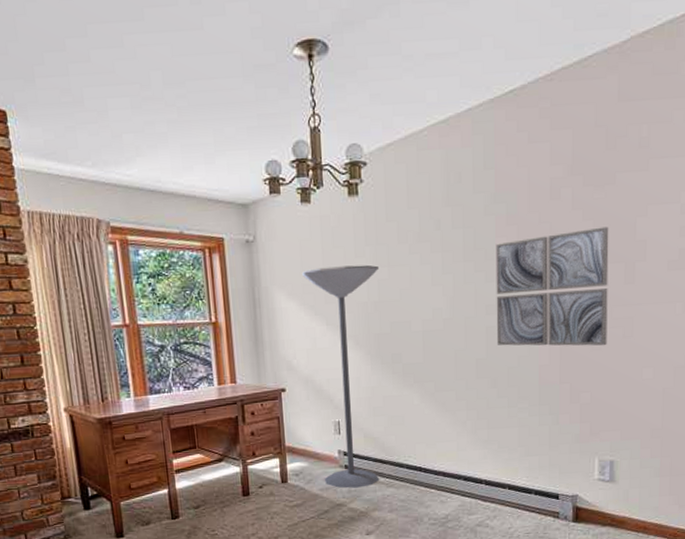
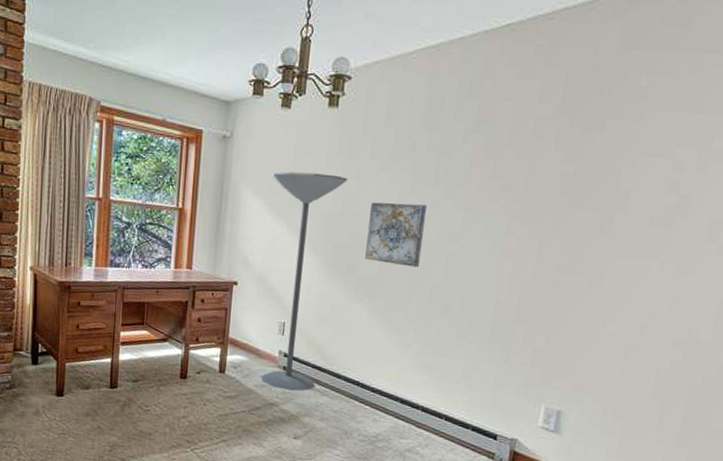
wall art: none [406,282,462,346] -> present [365,202,427,268]
wall art: present [495,226,609,346] -> none [455,171,592,292]

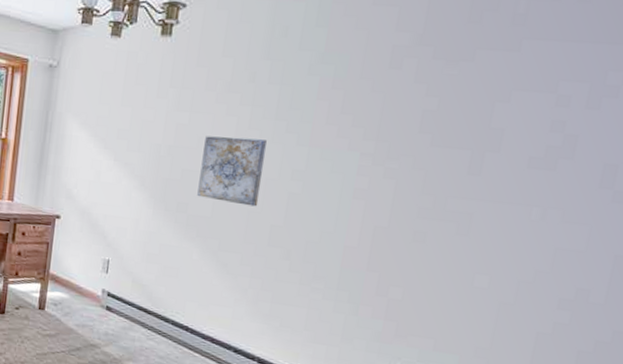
floor lamp: present [260,171,348,391] -> none [82,102,181,334]

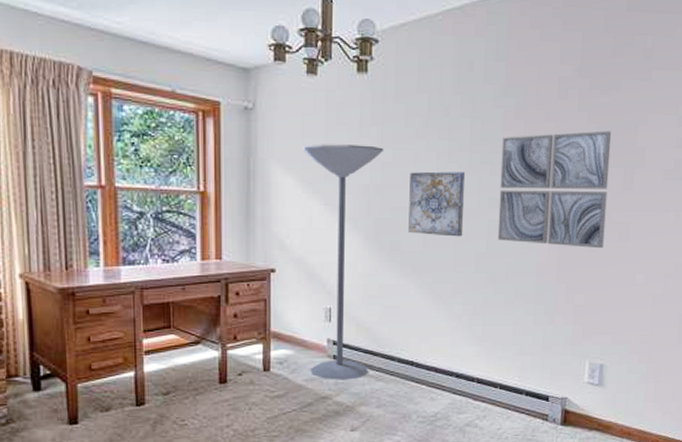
floor lamp: none [82,102,181,334] -> present [303,144,384,380]
wall art: none [298,106,458,240] -> present [497,131,612,249]

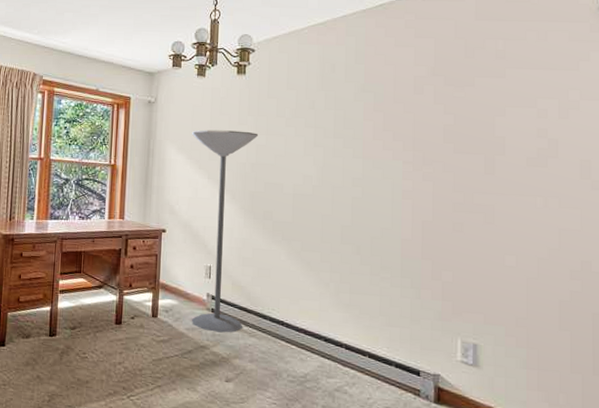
wall art: present [408,171,465,237] -> none [279,153,330,211]
wall art: present [497,131,612,249] -> none [361,121,469,229]

